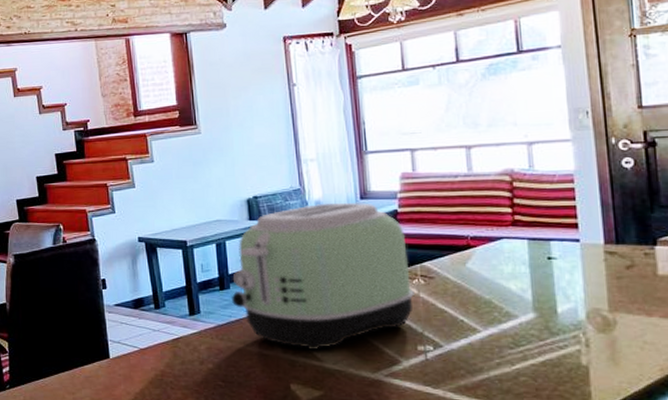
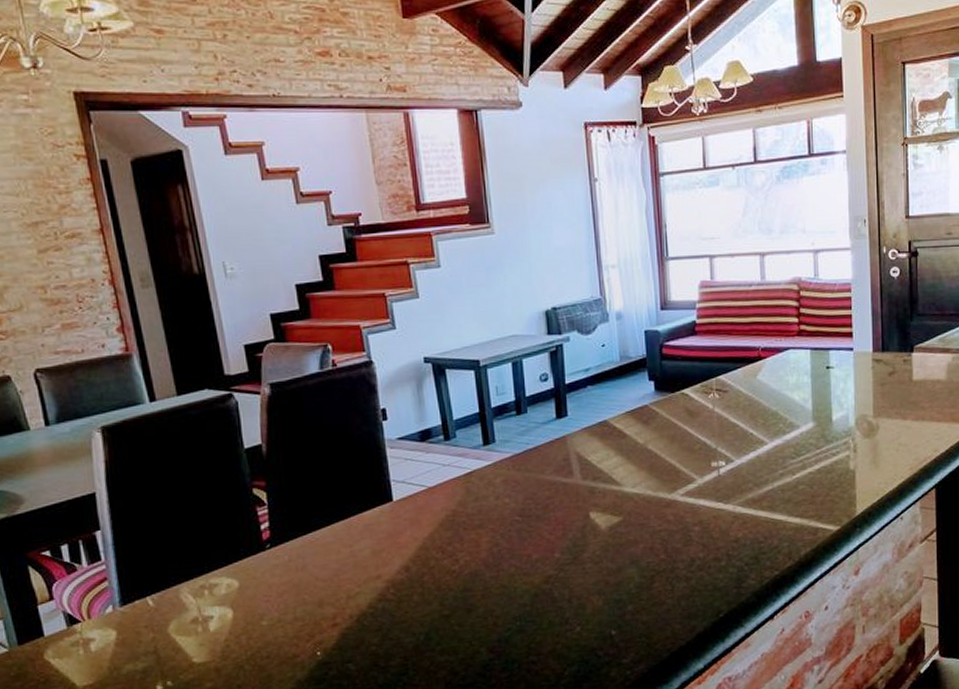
toaster: present [232,202,414,350] -> none [529,312,710,474]

